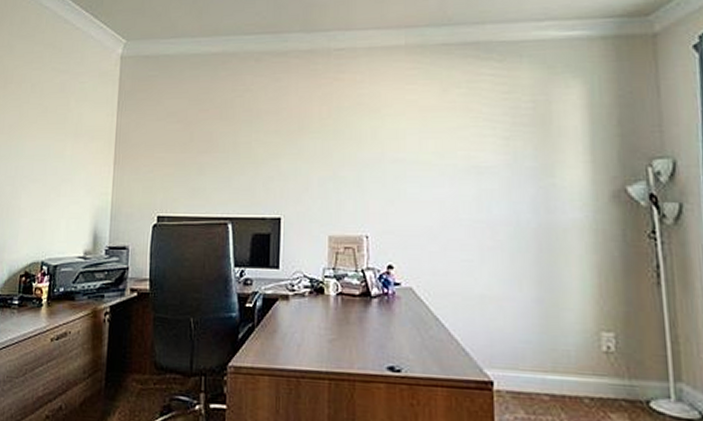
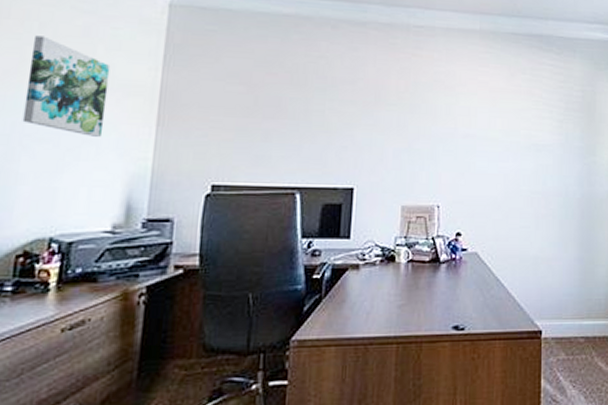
wall art: none [22,95,80,176] -> present [22,35,111,137]

